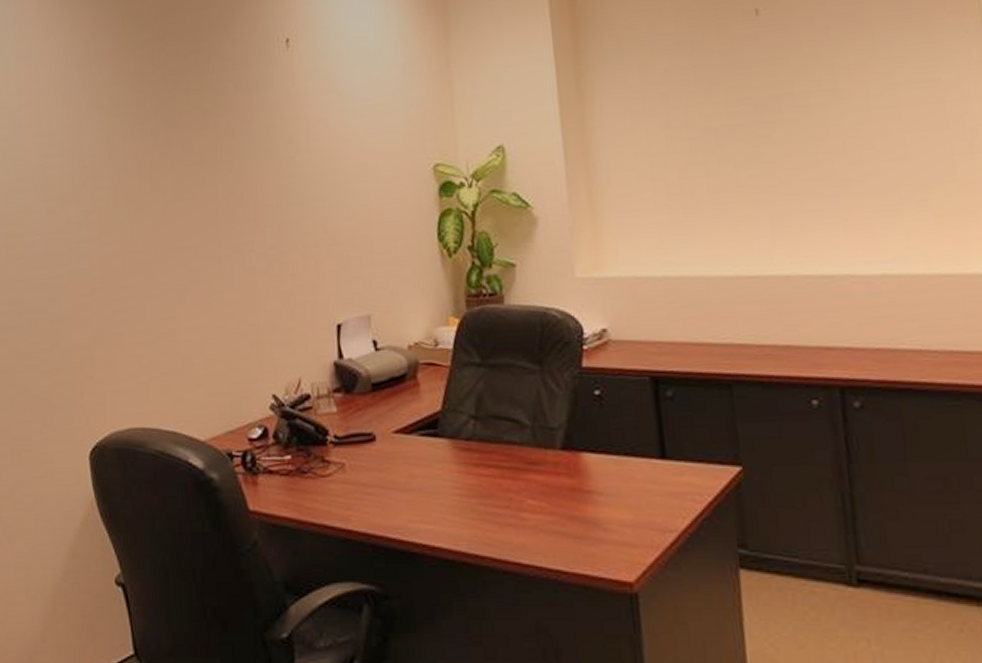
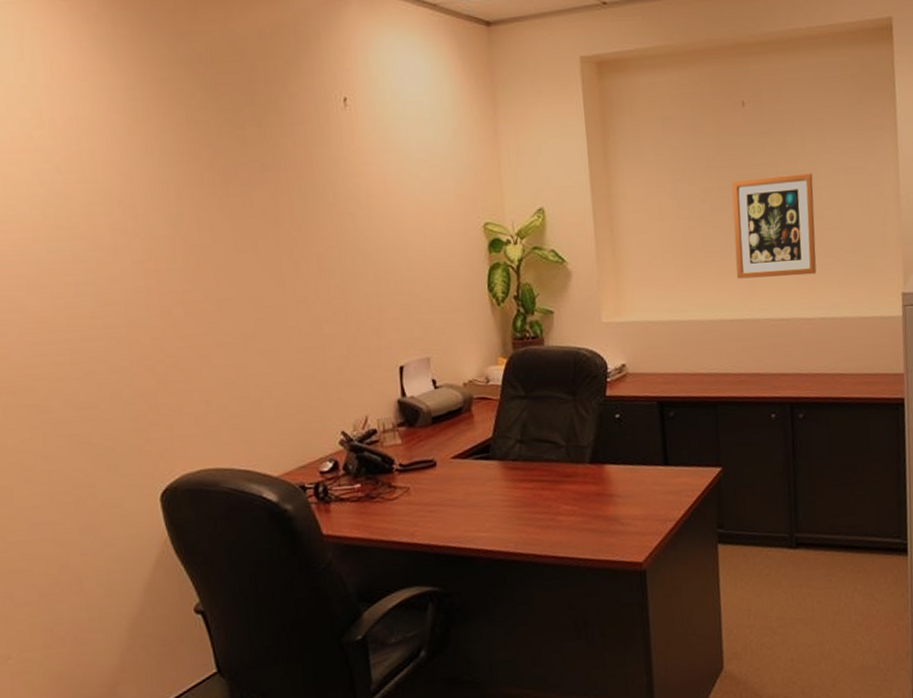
wall art: none [744,89,872,225] -> present [731,172,817,279]

